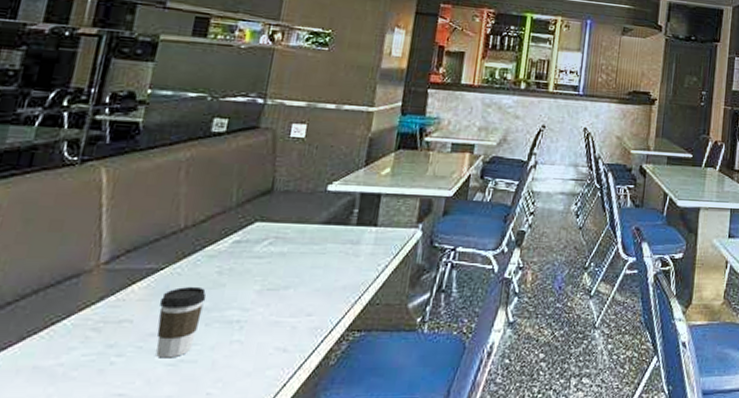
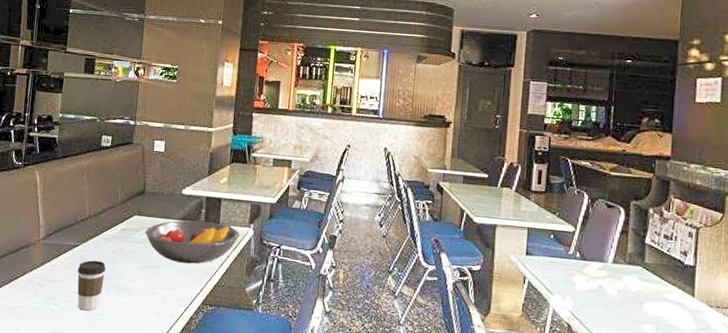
fruit bowl: none [269,223,403,280] -> present [145,220,240,264]

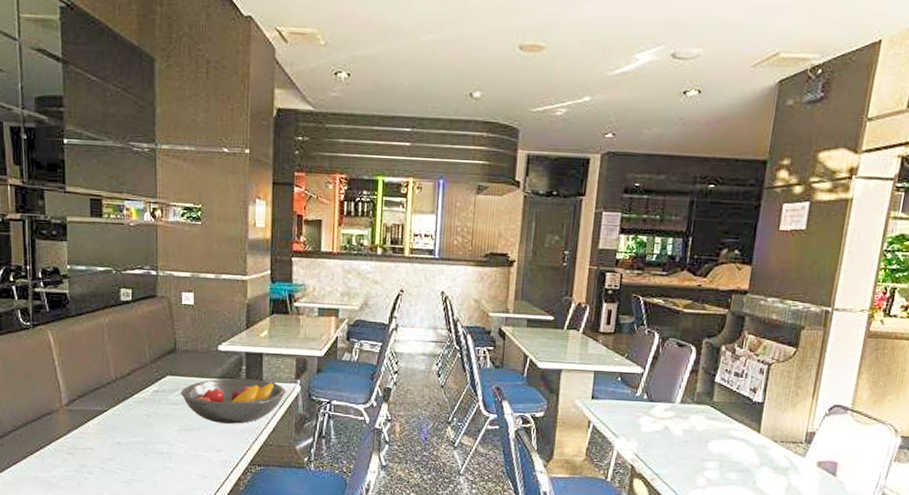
coffee cup: present [77,260,106,311] -> none [109,425,141,478]

